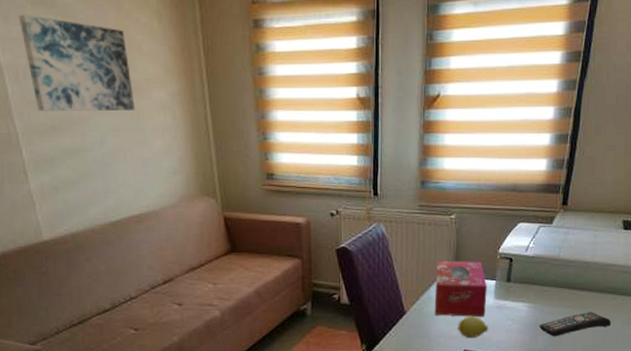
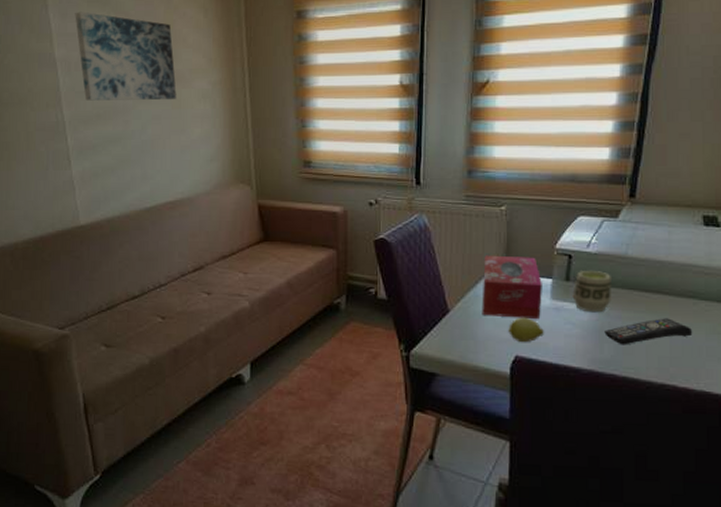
cup: none [513,271,547,309] -> present [572,270,613,313]

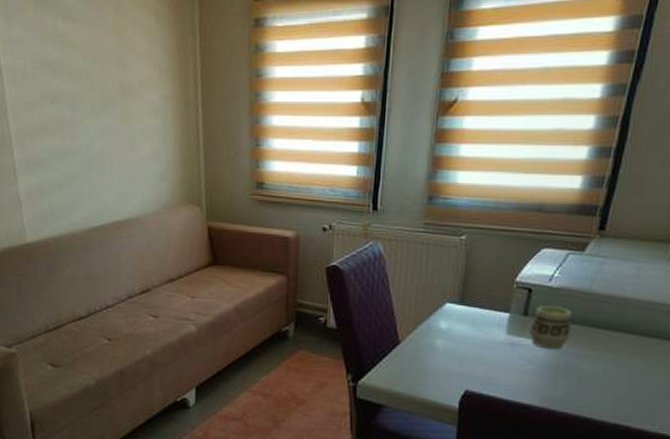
wall art: present [75,11,177,101] -> none [21,15,126,114]
tissue box: present [482,255,542,320] -> none [433,286,499,355]
fruit: present [508,317,544,343] -> none [460,351,497,378]
remote control: present [604,318,693,345] -> none [560,357,653,384]

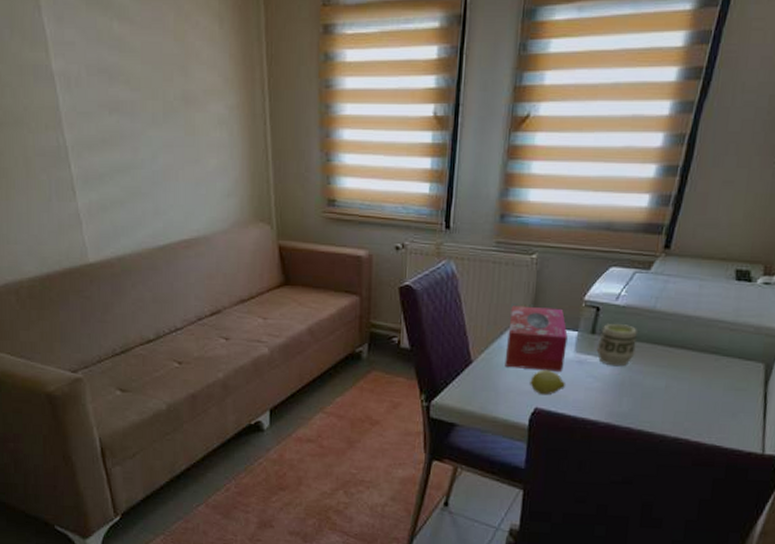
tissue box: none [433,286,499,355] -> present [504,305,568,373]
fruit: none [460,351,497,378] -> present [530,369,565,395]

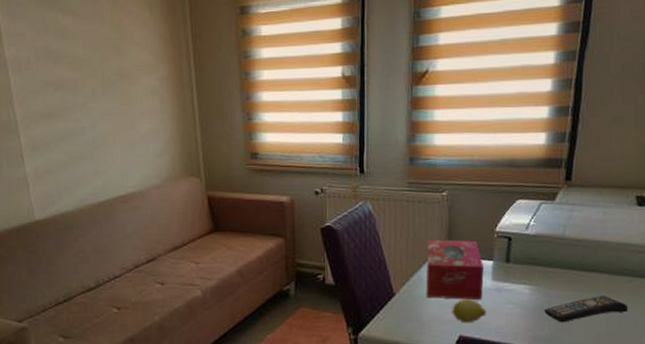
cup: present [596,323,638,367] -> none [513,251,551,292]
remote control: none [624,373,712,400] -> present [544,296,629,323]

